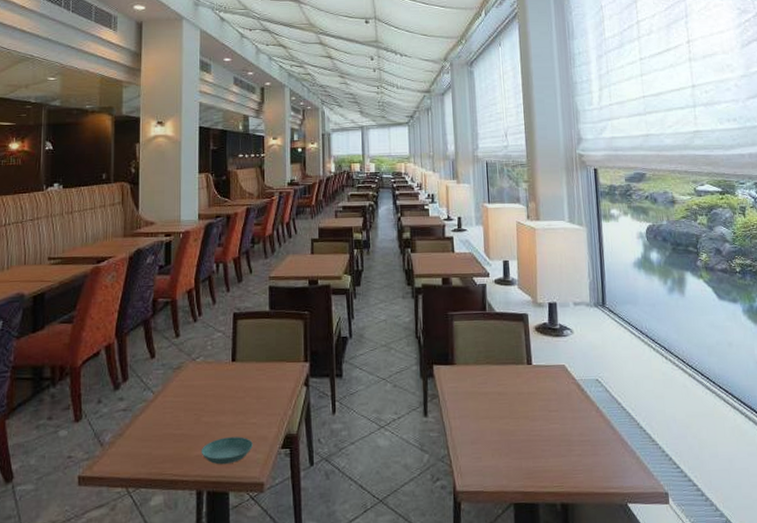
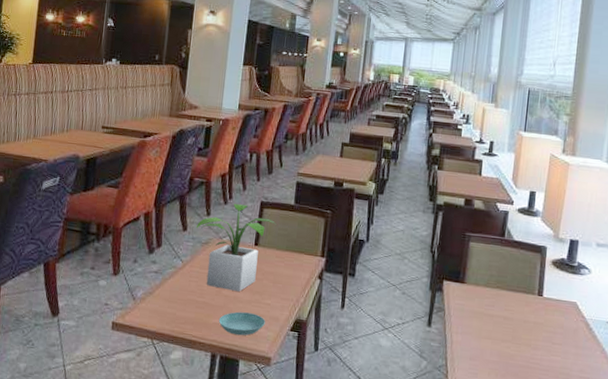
potted plant: none [165,319,253,416] -> present [196,204,276,292]

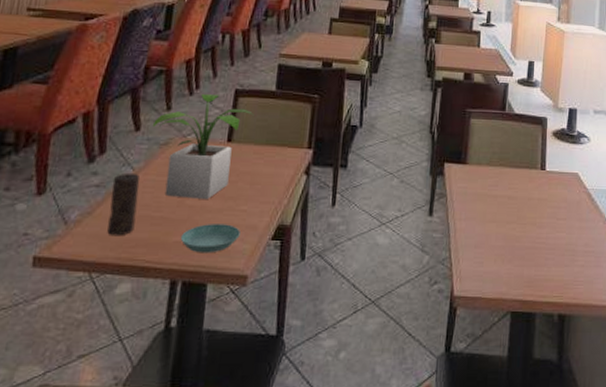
candle: none [164,264,187,314] -> present [107,172,140,236]

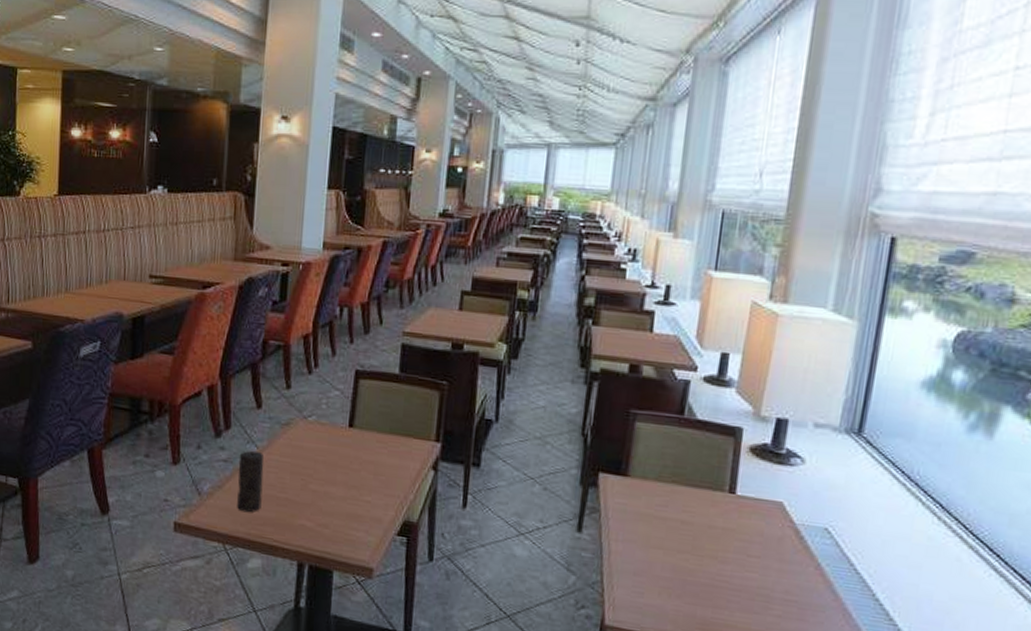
potted plant: present [152,94,254,199] -> none [273,373,376,486]
saucer: present [180,224,240,253] -> none [305,510,365,541]

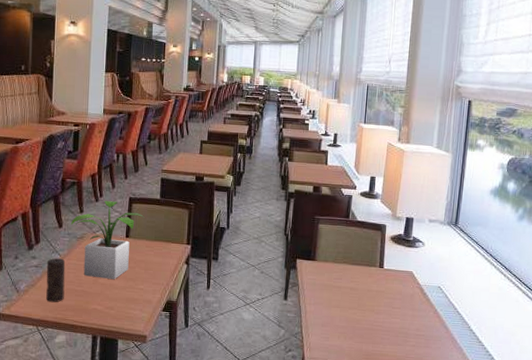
potted plant: none [273,373,376,486] -> present [70,201,145,279]

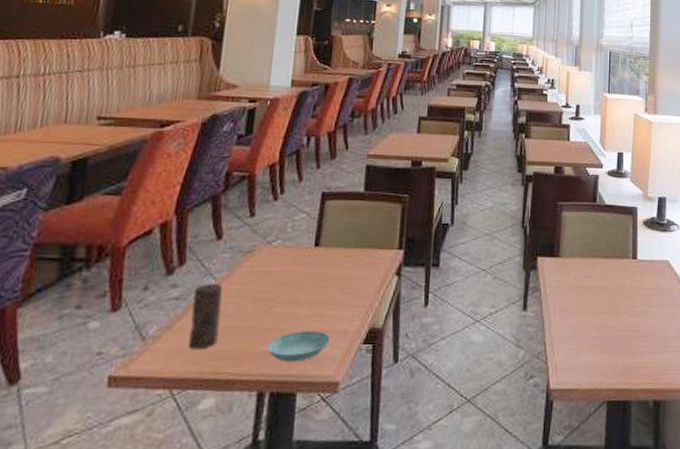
potted plant: present [70,201,145,279] -> none [234,199,342,307]
saucer: none [97,297,139,318] -> present [267,330,330,362]

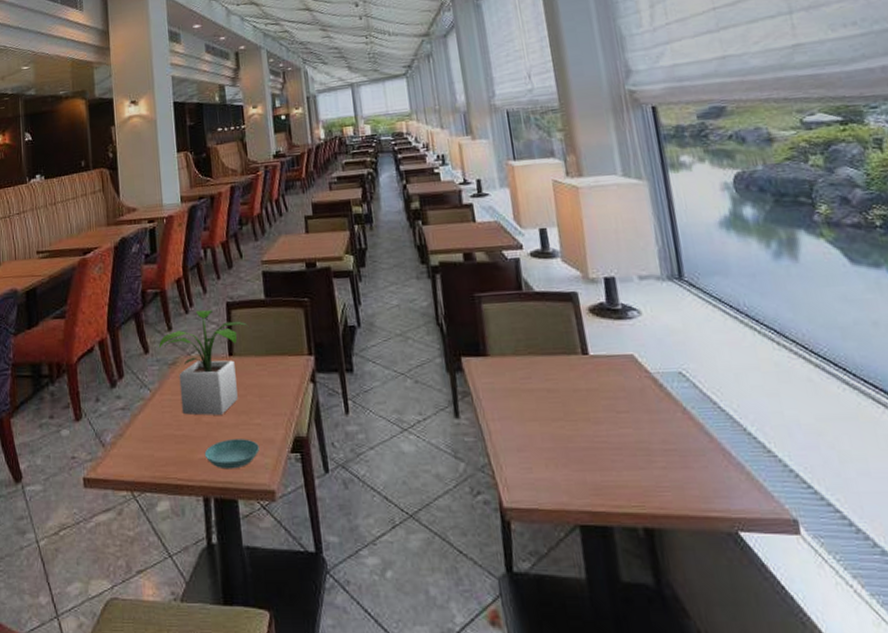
candle: present [189,283,223,350] -> none [134,394,162,456]
potted plant: none [234,199,342,307] -> present [158,310,249,416]

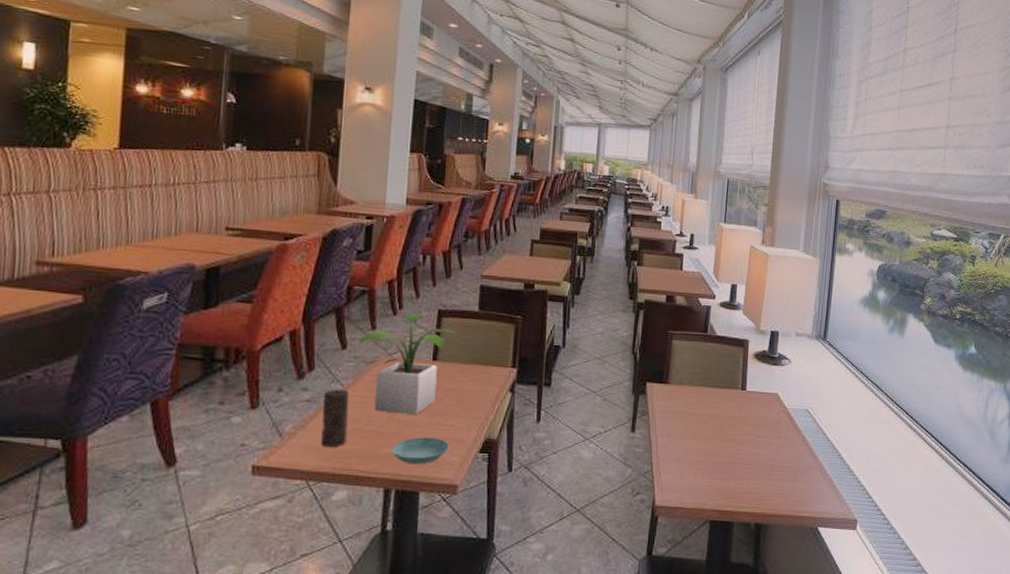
candle: none [134,394,162,456] -> present [321,388,349,448]

